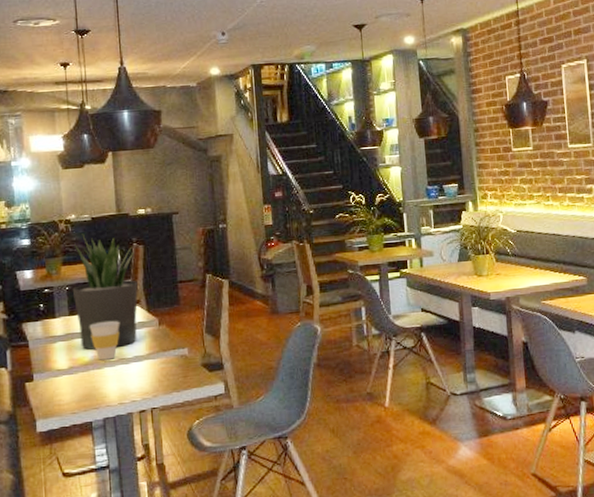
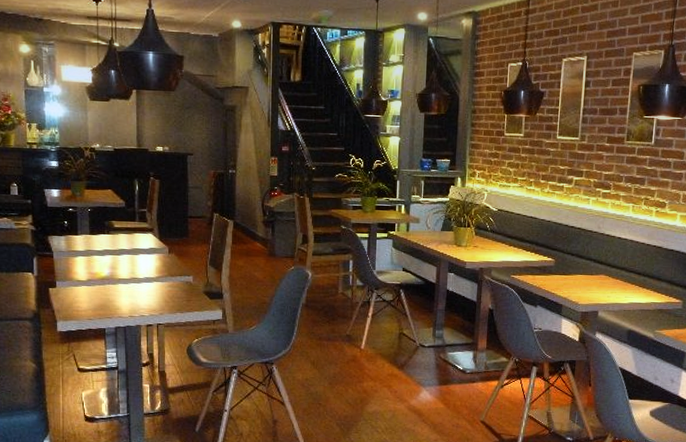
planter: present [72,233,139,350] -> none [93,162,153,268]
cup: present [89,321,120,360] -> none [107,244,135,277]

